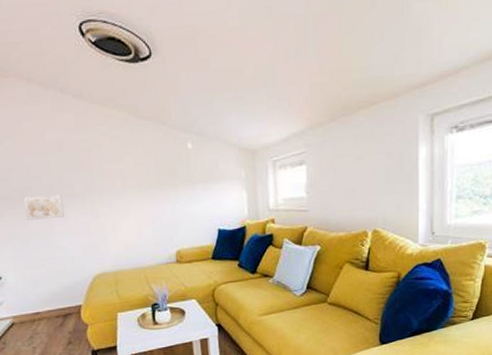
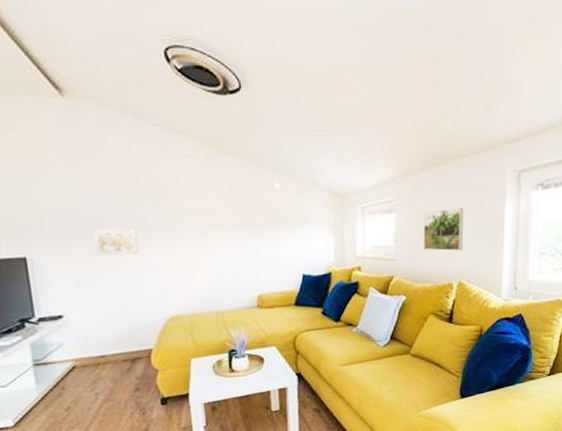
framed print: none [335,155,376,200] -> present [424,208,463,251]

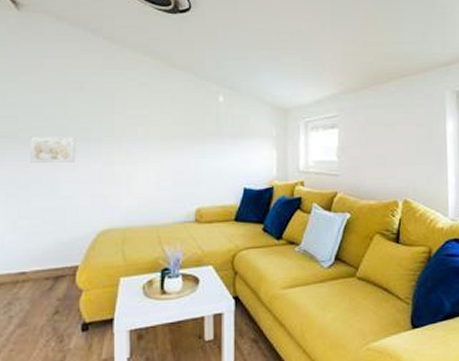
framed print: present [424,208,463,251] -> none [366,125,406,168]

